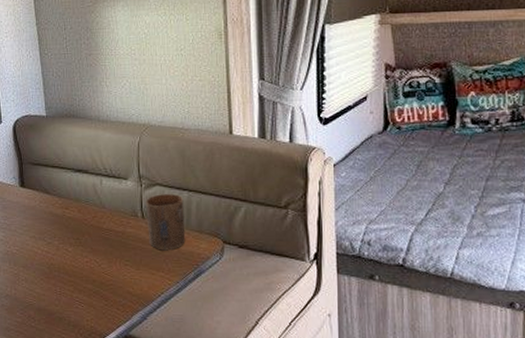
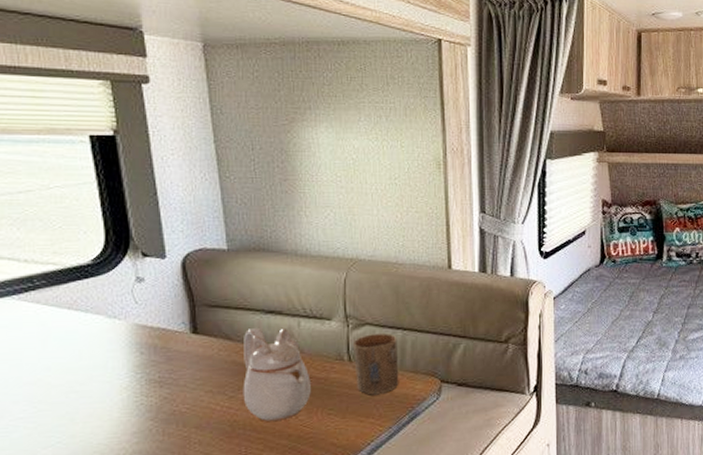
teapot: none [58,183,111,267] -> present [243,327,311,421]

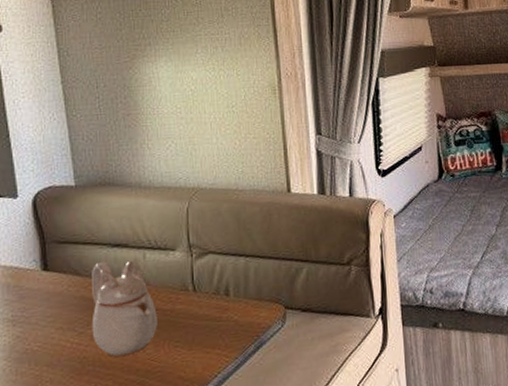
cup: present [352,334,399,395] -> none [196,261,244,326]

